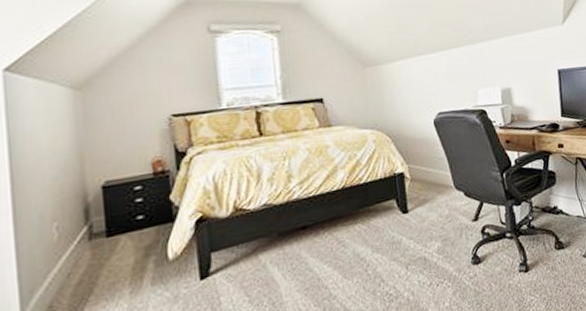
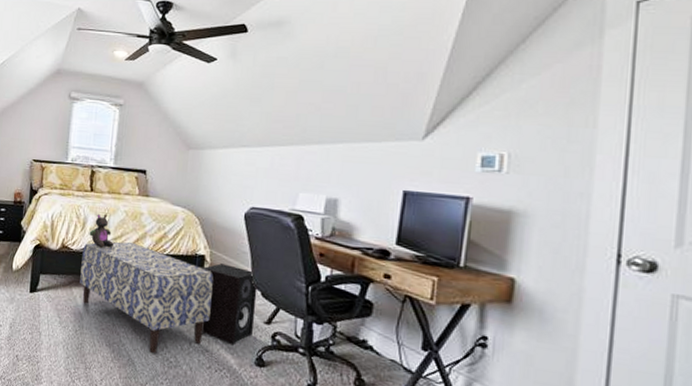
bench: none [263,180,422,293] -> present [80,241,214,353]
stuffed bear: none [267,157,301,198] -> present [89,214,114,249]
speaker: none [403,174,464,254] -> present [201,263,258,346]

